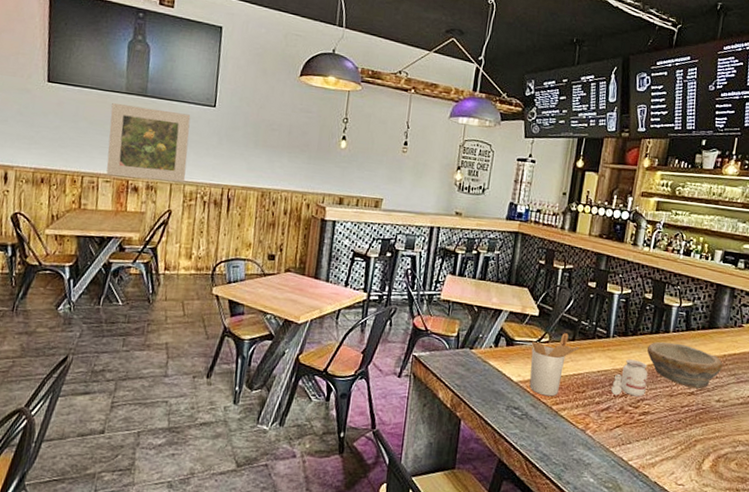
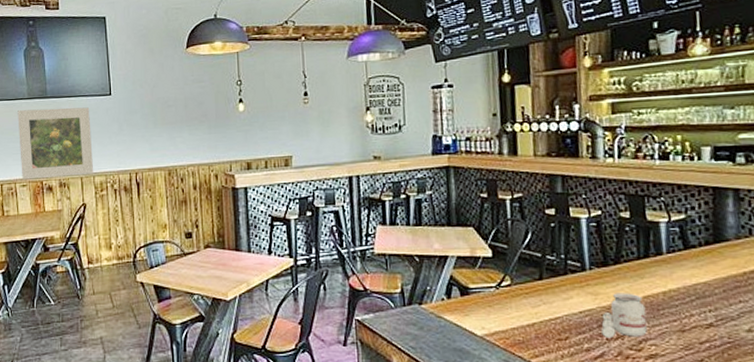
utensil holder: present [529,333,580,397] -> none [490,272,551,348]
bowl: present [647,342,723,390] -> none [638,266,746,319]

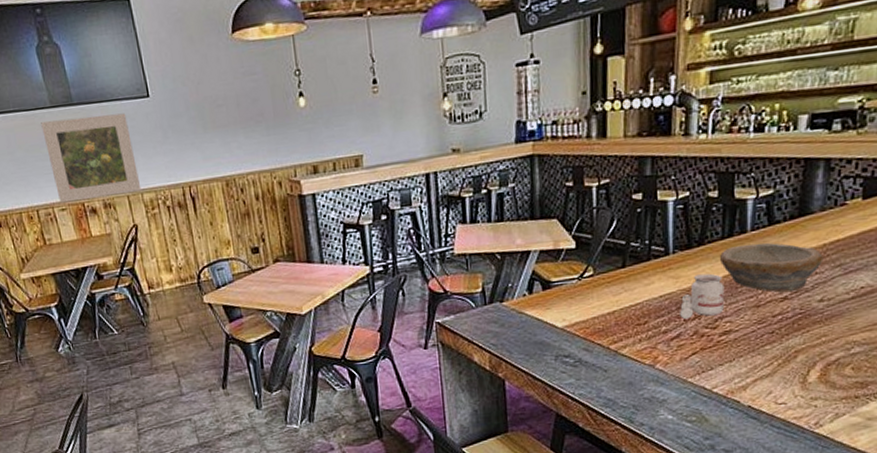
bowl: none [638,266,746,319] -> present [720,243,824,293]

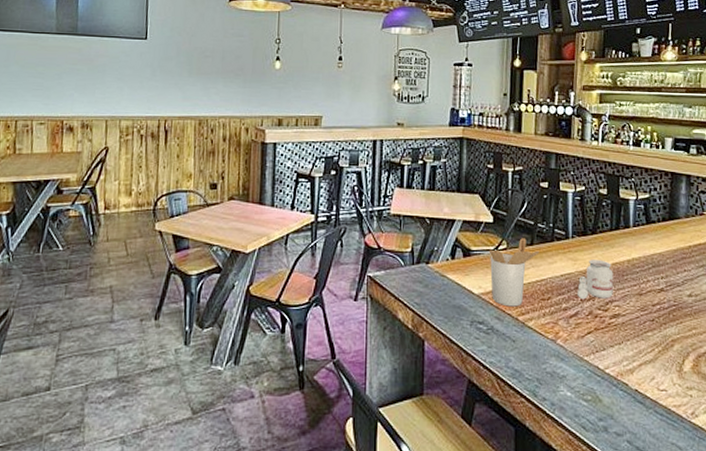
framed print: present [41,113,142,203] -> none [40,45,123,118]
utensil holder: none [572,261,633,337] -> present [489,238,539,307]
bowl: present [720,243,824,293] -> none [609,238,690,285]

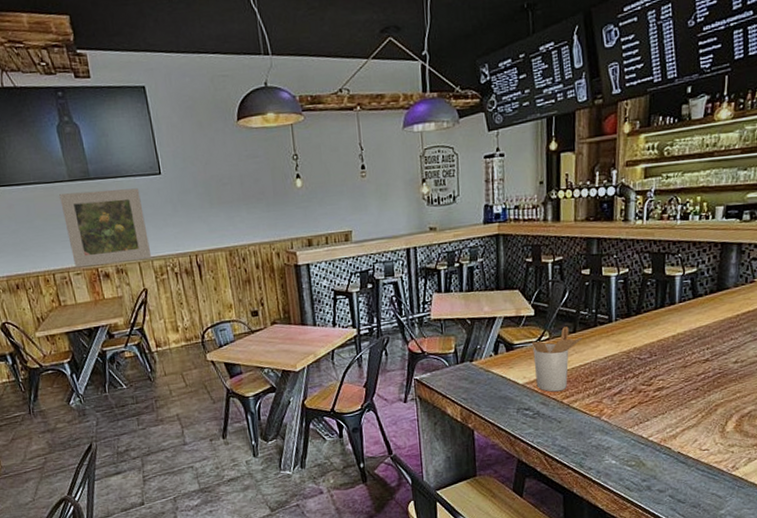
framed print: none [40,45,123,118] -> present [59,188,152,268]
candle: present [577,259,614,300] -> none [621,338,658,378]

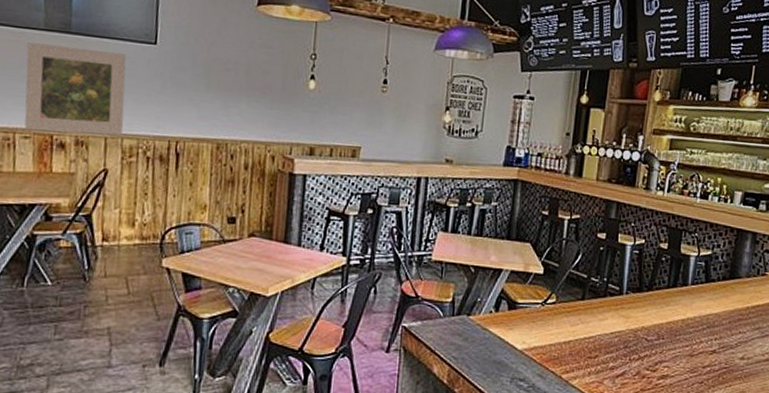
utensil holder: present [531,326,582,392] -> none [535,292,590,364]

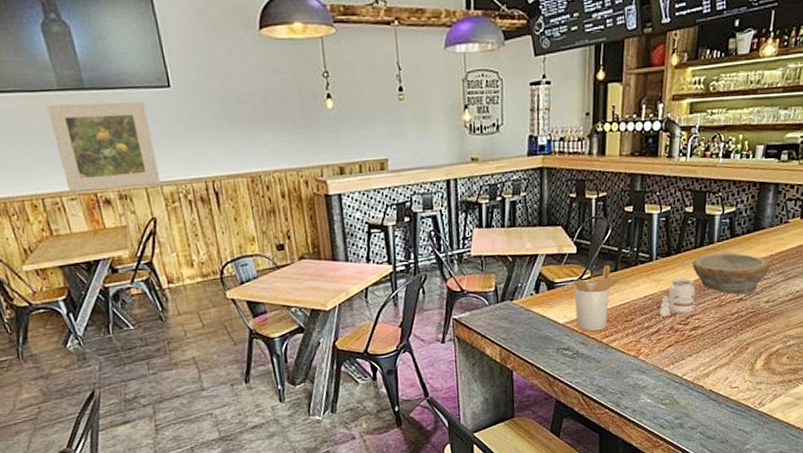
utensil holder: none [535,292,590,364] -> present [573,265,623,332]
candle: none [626,317,666,359] -> present [660,277,695,317]
bowl: none [664,296,746,347] -> present [693,252,770,295]

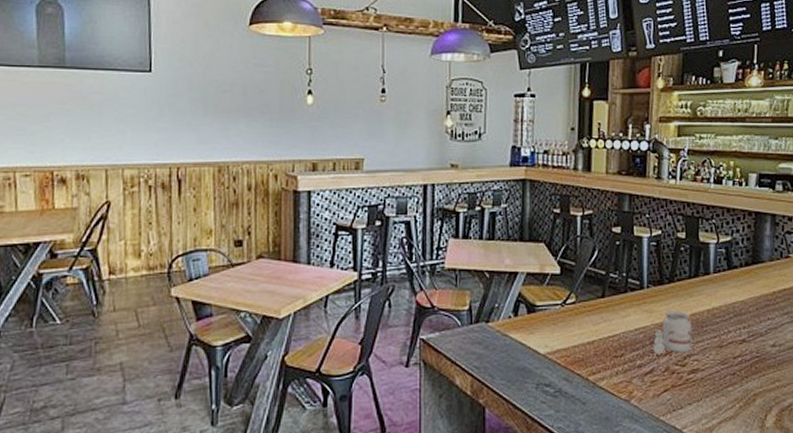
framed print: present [47,102,161,192] -> none [22,81,124,168]
utensil holder: present [573,265,623,332] -> none [555,290,612,366]
bowl: present [693,252,770,295] -> none [688,285,774,335]

